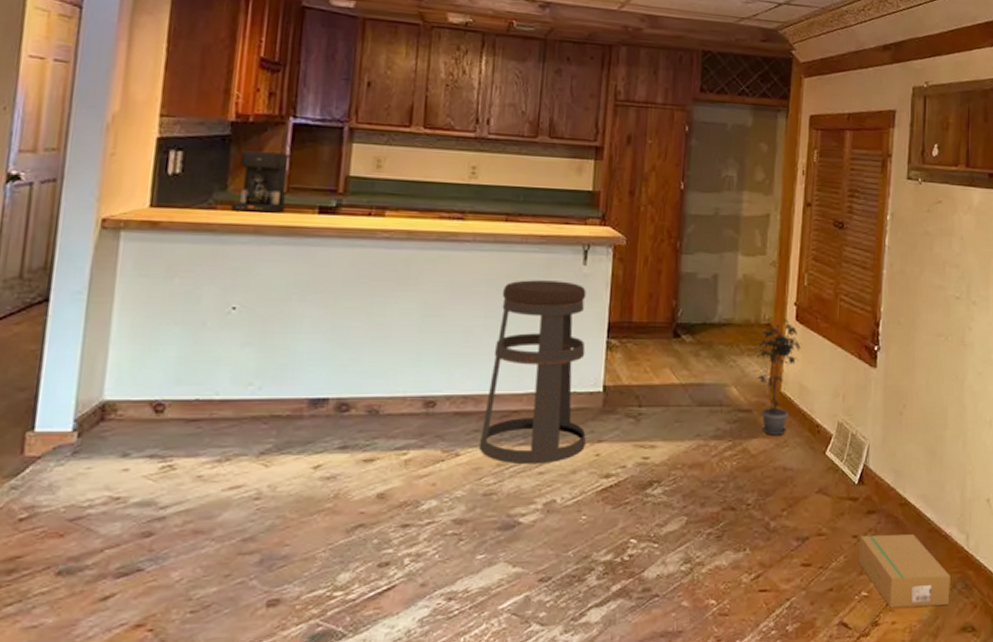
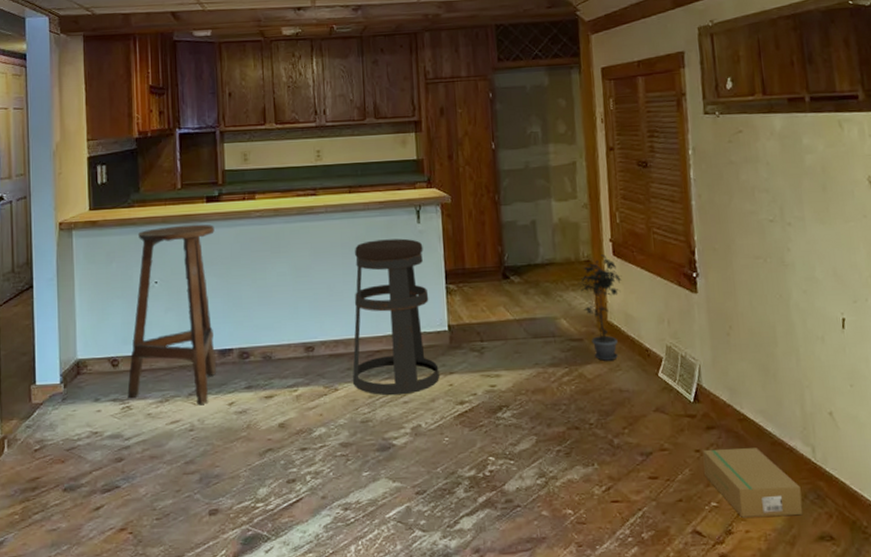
bar stool: none [171,238,325,468] -> present [127,224,217,406]
coffee maker: present [230,151,289,213] -> none [144,158,182,207]

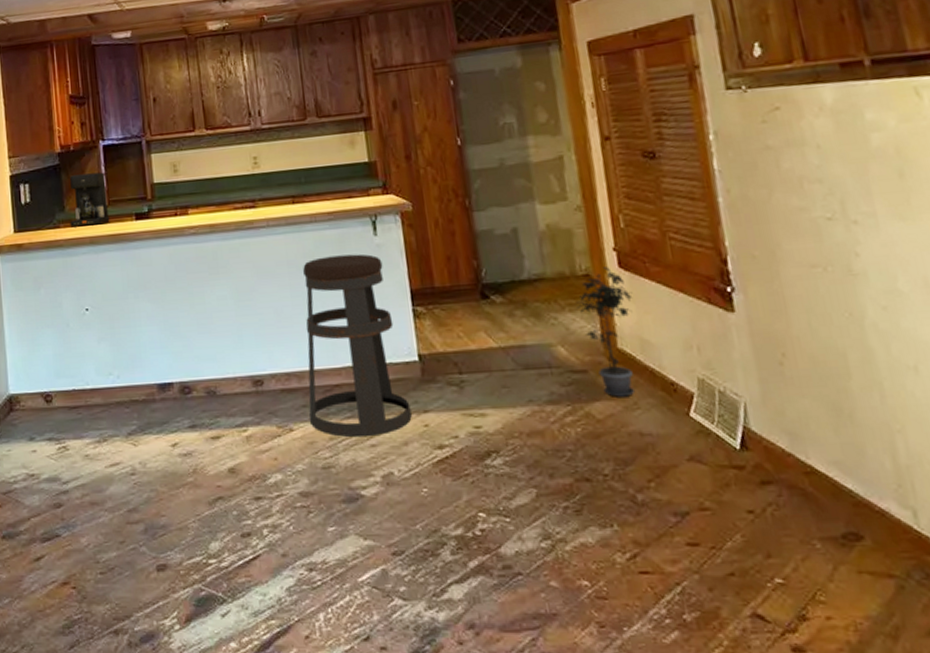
bar stool: present [127,224,217,406] -> none [63,244,157,447]
coffee maker: none [144,158,182,207] -> present [69,172,110,227]
box: present [702,448,803,518] -> none [757,509,908,600]

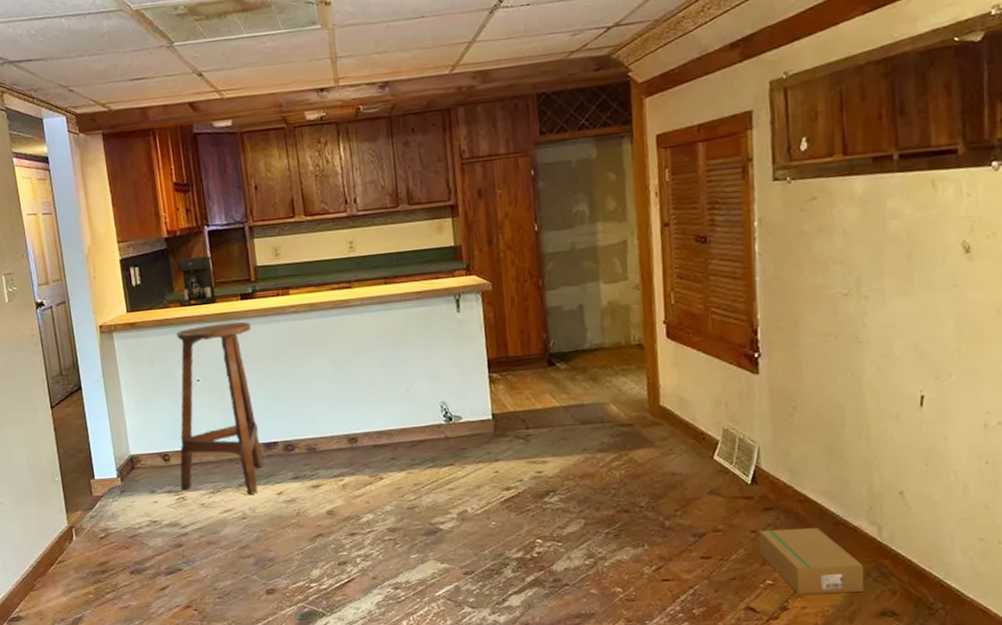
bar stool: none [63,244,157,447] -> present [177,321,264,496]
bar stool: present [303,254,412,438] -> none [393,328,485,483]
potted plant: present [575,267,634,397] -> none [628,337,676,445]
box: none [757,509,908,600] -> present [759,528,865,595]

